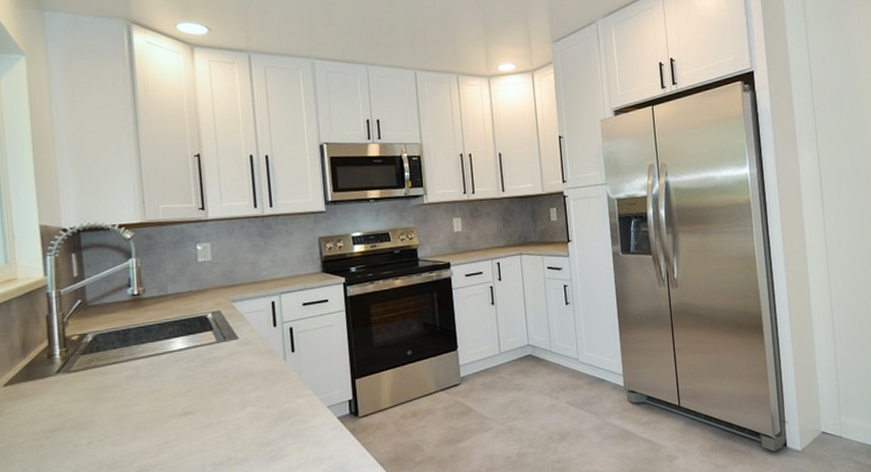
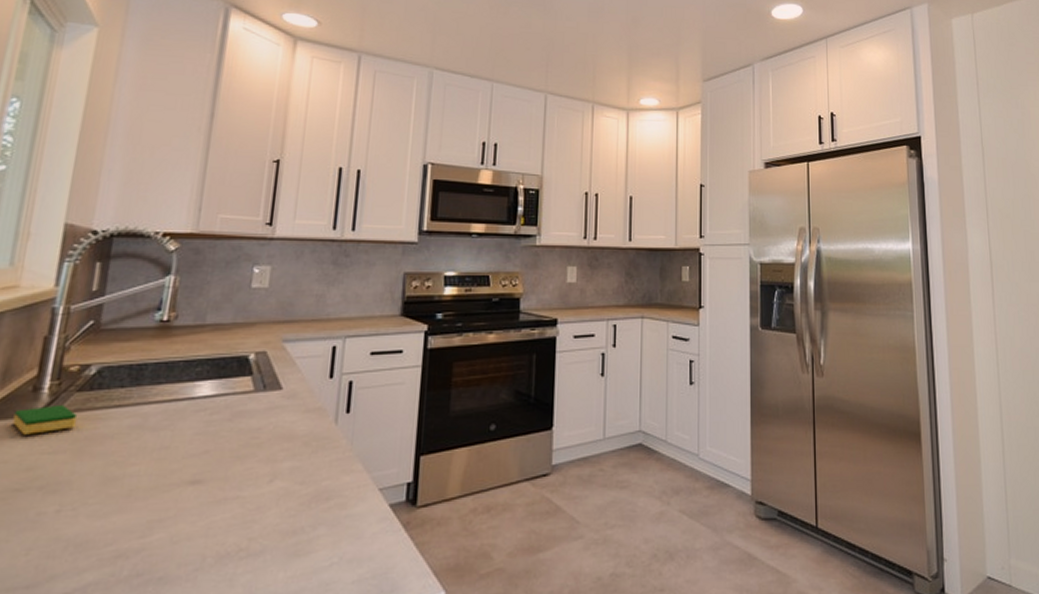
dish sponge: none [38,365,87,390] -> present [12,404,77,435]

